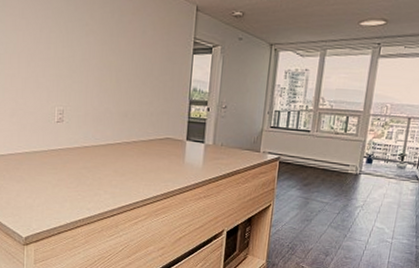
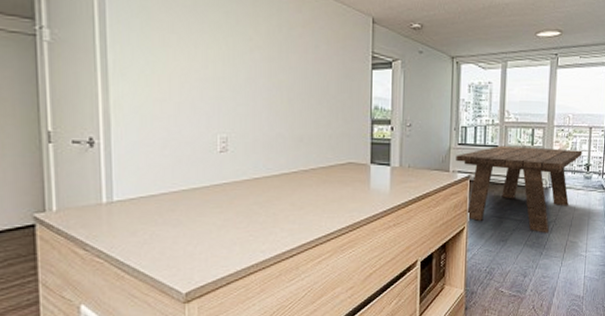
dining table: none [267,130,398,217] -> present [456,145,582,233]

